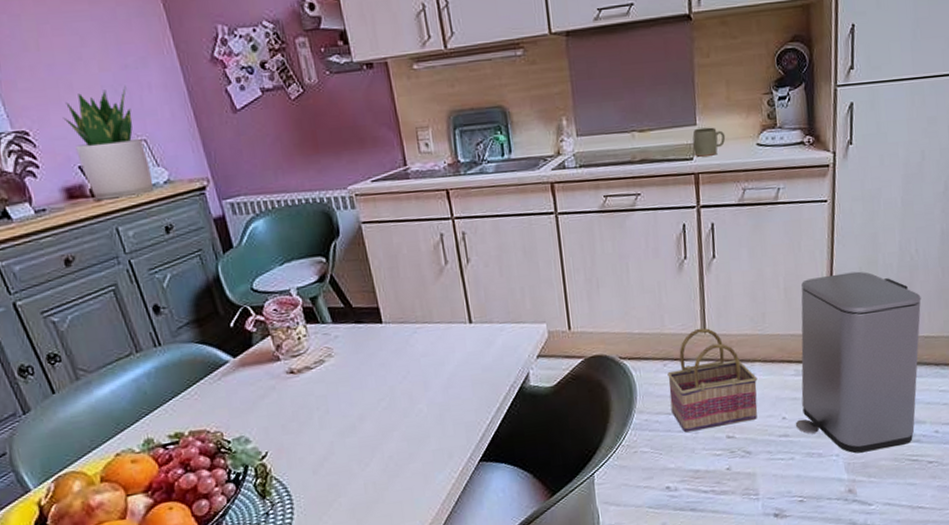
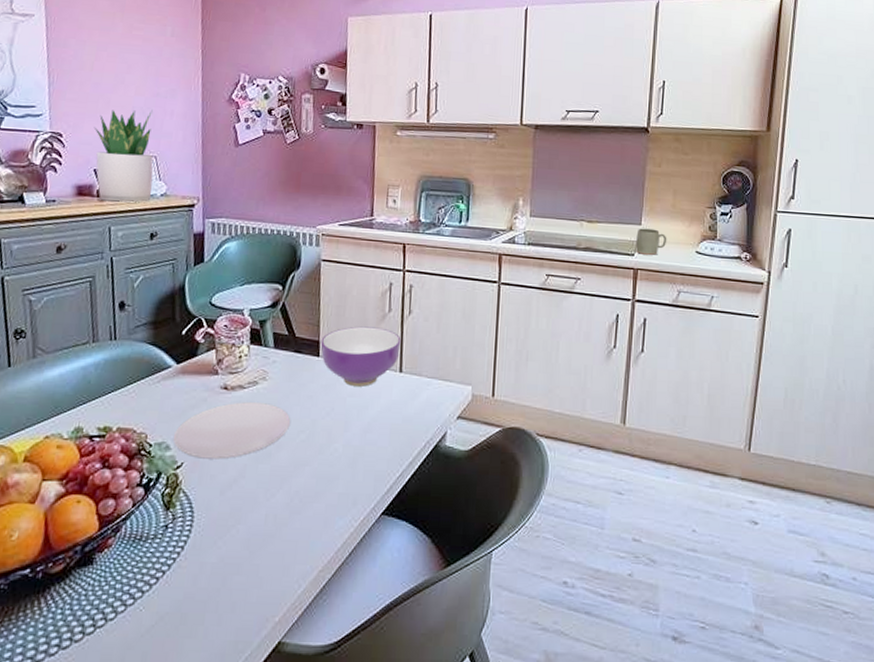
plate: none [249,379,369,445] -> present [173,402,291,460]
bowl: none [380,282,466,346] -> present [320,326,401,387]
basket: present [667,328,758,433] -> none [580,419,671,527]
pedal bin: present [795,271,921,453] -> none [705,390,846,587]

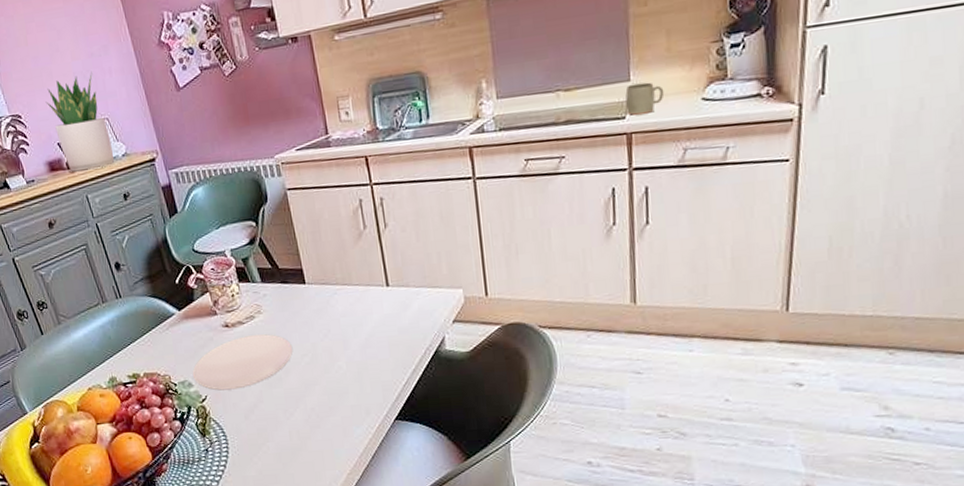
bowl: present [320,326,401,387] -> none [303,246,384,307]

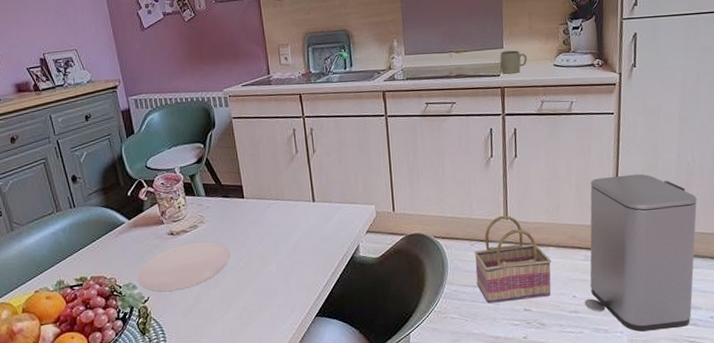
planter: present [45,71,115,172] -> none [18,8,80,94]
basket: none [591,298,696,408] -> present [474,215,552,304]
pedal bin: none [740,240,912,446] -> present [584,174,697,332]

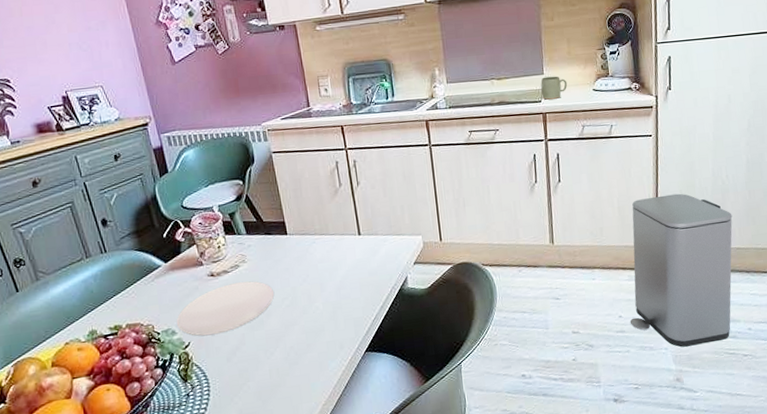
basket: present [474,215,552,304] -> none [522,240,598,328]

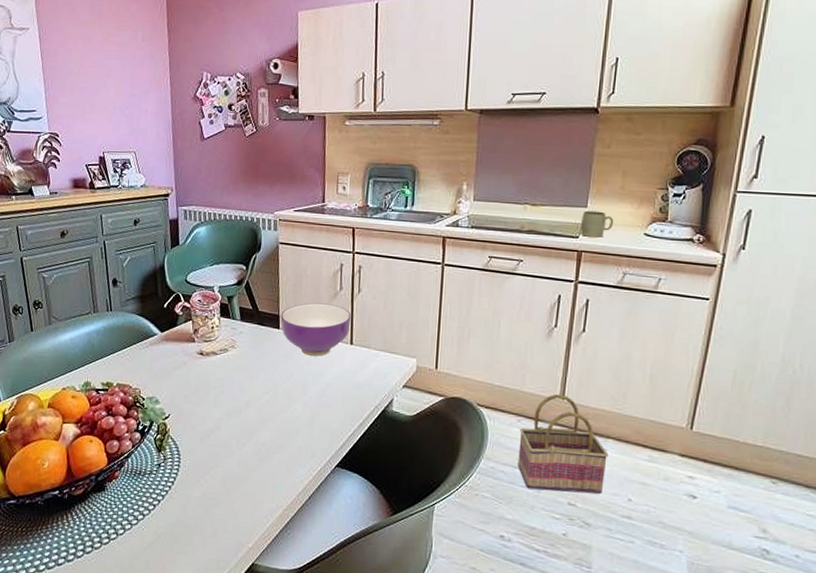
plate: present [176,281,275,337] -> none [161,366,257,413]
bowl: none [286,201,356,254] -> present [280,302,352,356]
basket: none [522,240,598,328] -> present [518,393,609,494]
pedal bin: present [629,193,732,347] -> none [640,370,799,561]

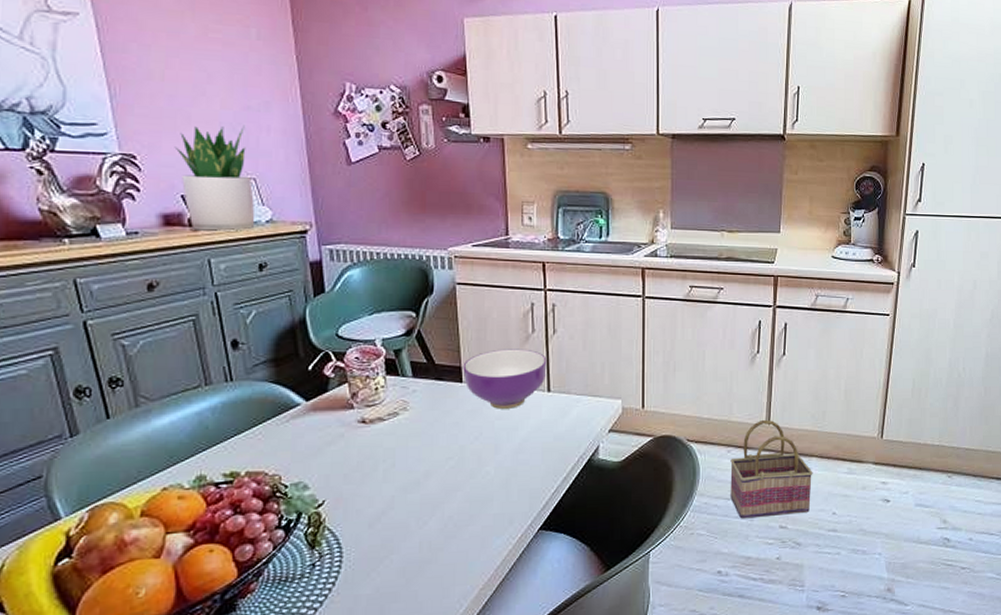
planter: none [83,109,134,193] -> present [174,124,255,231]
mug: present [581,210,614,237] -> none [776,236,805,262]

